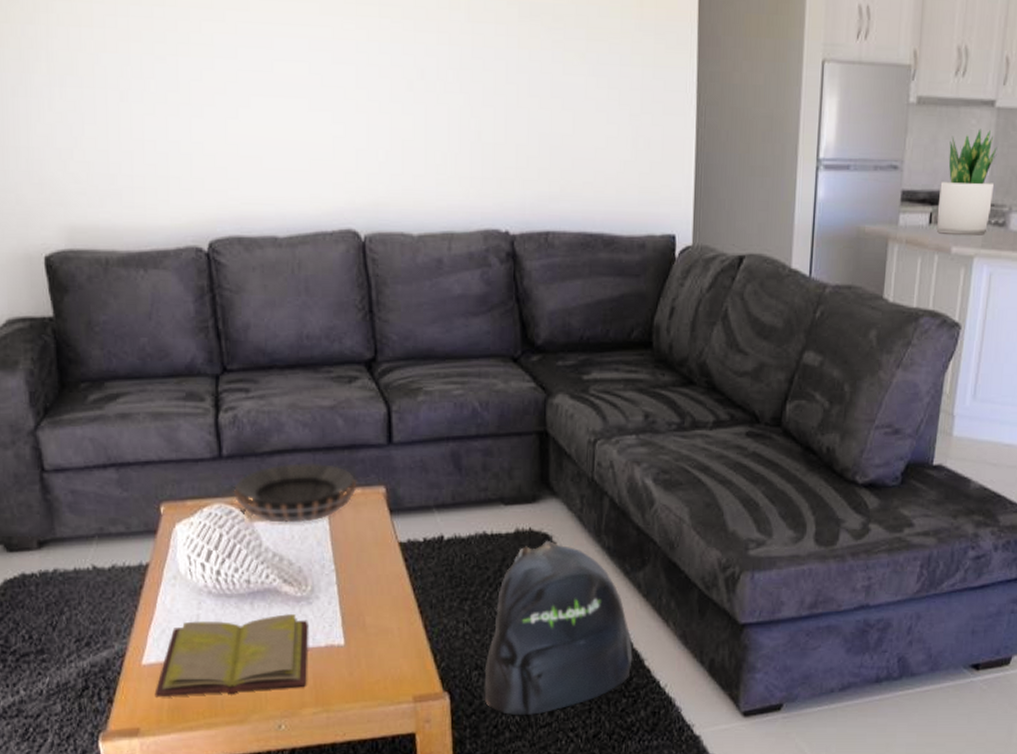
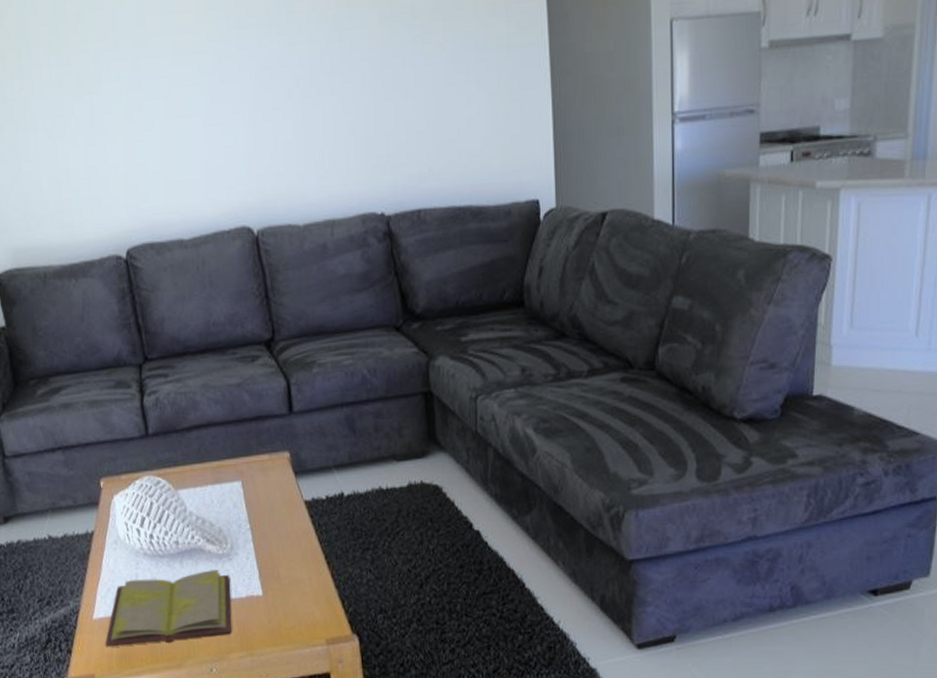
decorative bowl: present [233,462,357,523] -> none [159,434,265,490]
backpack: present [484,540,633,716] -> none [389,491,526,655]
planter: present [937,128,997,237] -> none [798,63,857,171]

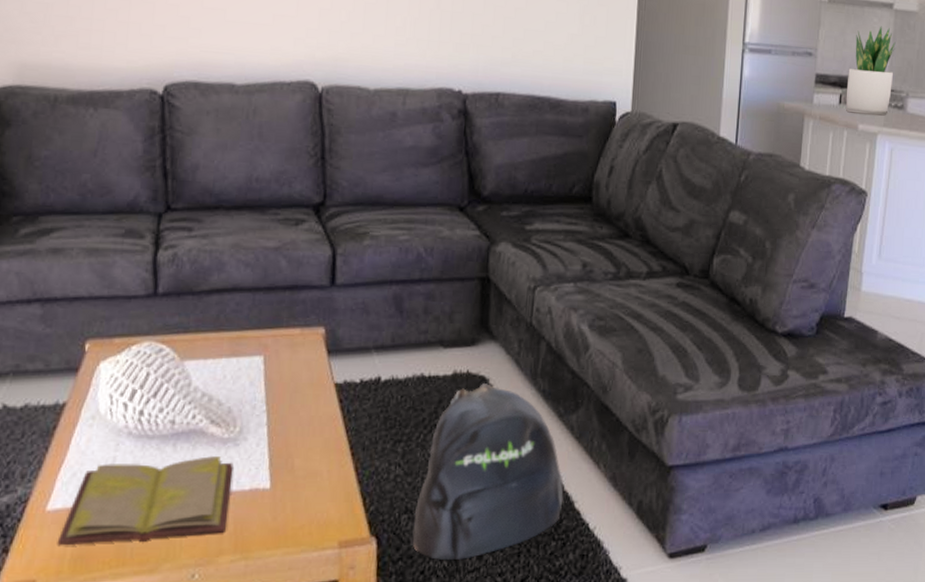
backpack: none [389,491,526,655] -> present [412,382,564,561]
planter: none [798,63,857,171] -> present [846,26,896,117]

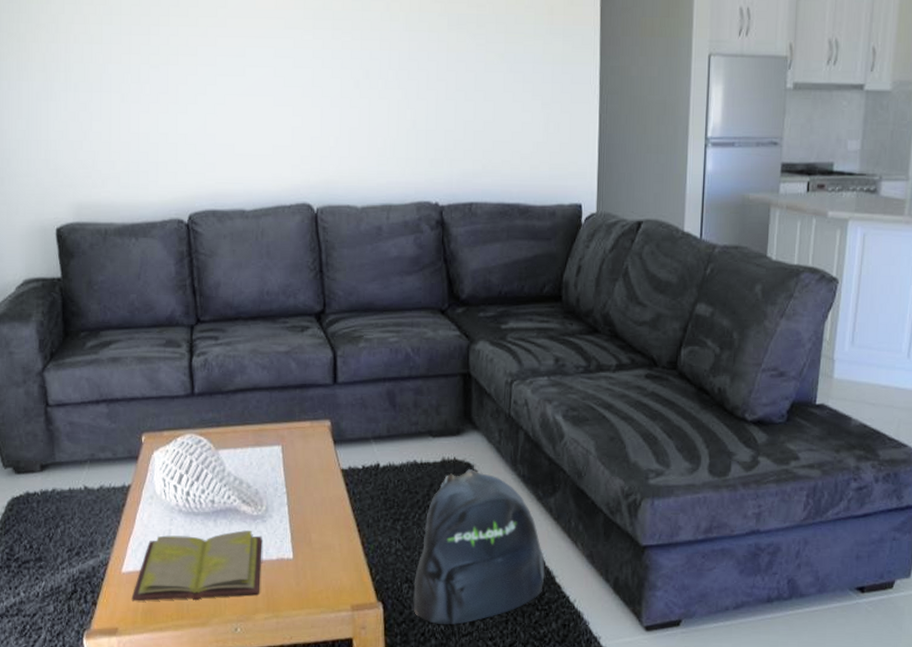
planter: present [846,26,896,117] -> none [814,109,867,202]

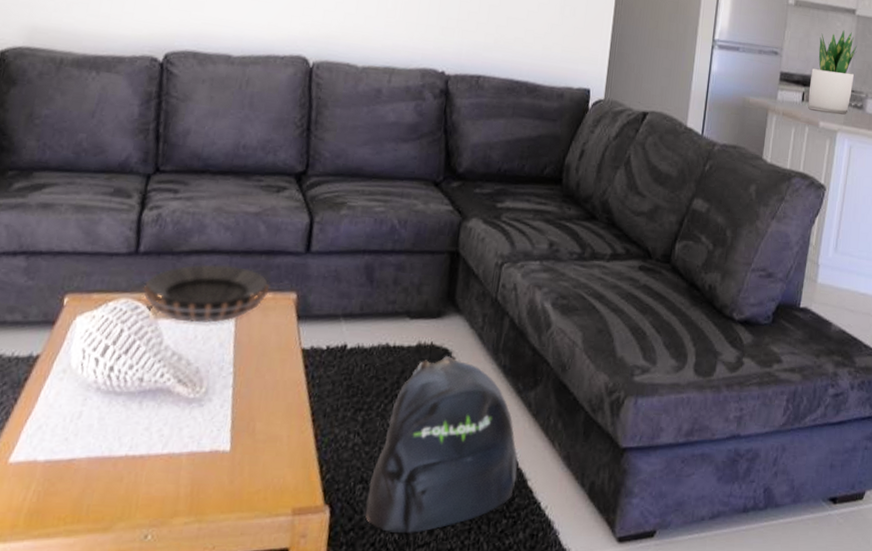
diary: present [131,530,262,601] -> none [15,415,196,500]
decorative bowl: none [202,399,307,452] -> present [142,264,270,324]
planter: none [814,109,867,202] -> present [808,30,857,115]

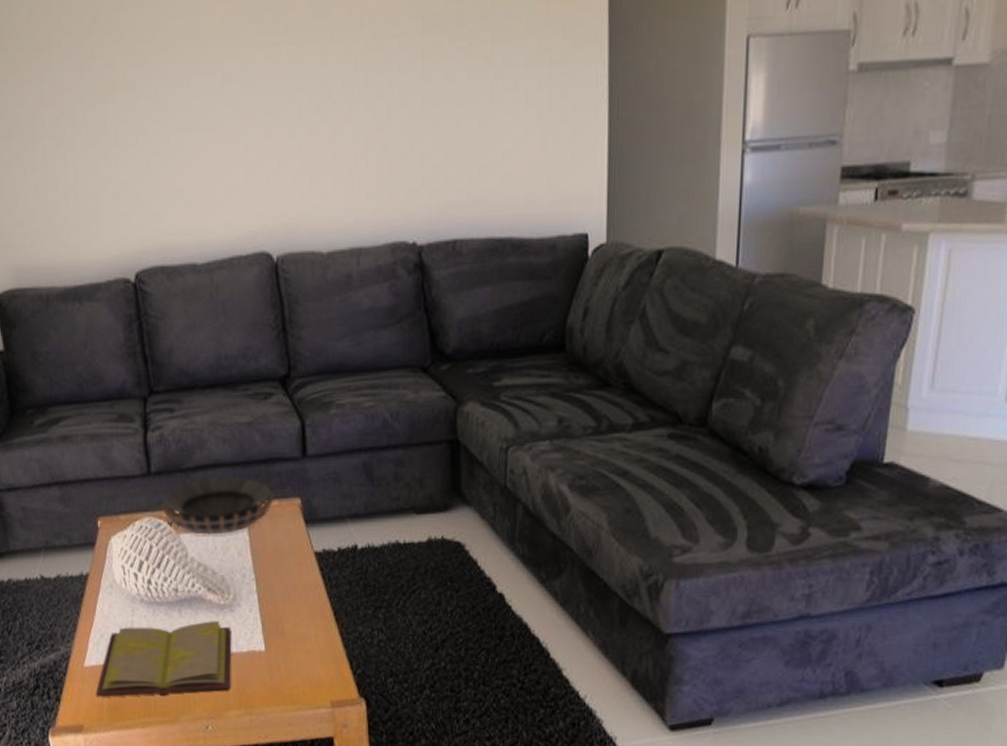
diary: none [15,415,196,500] -> present [96,621,231,697]
backpack: present [365,355,518,534] -> none [399,548,550,724]
planter: present [808,30,857,115] -> none [884,91,956,212]

